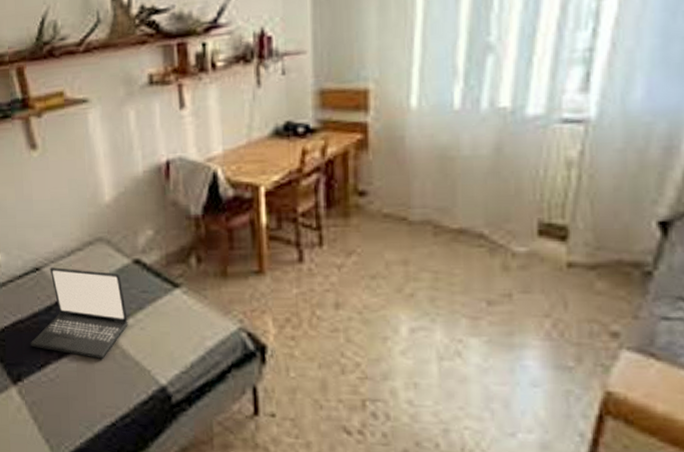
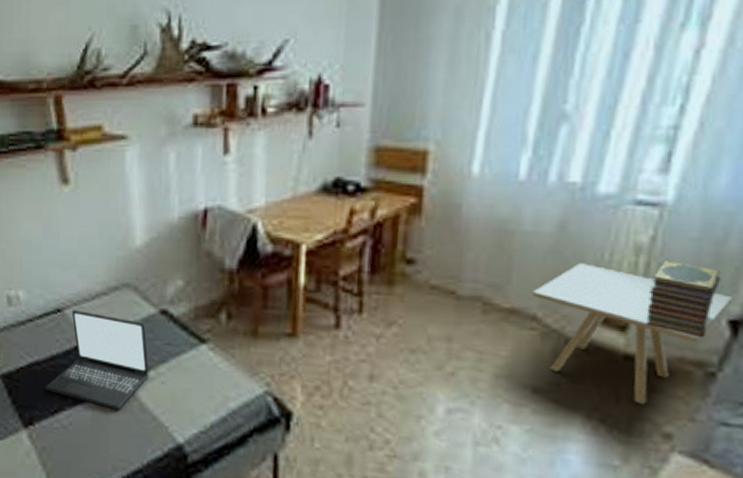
side table: none [478,181,658,308] -> present [533,263,732,405]
book stack: none [583,172,647,241] -> present [646,261,721,338]

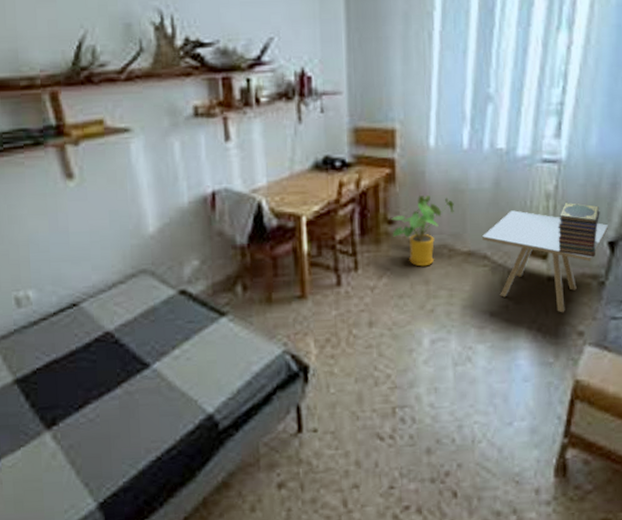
laptop: present [45,310,149,411] -> none [66,302,174,394]
house plant: none [411,233,498,320] -> present [391,195,454,267]

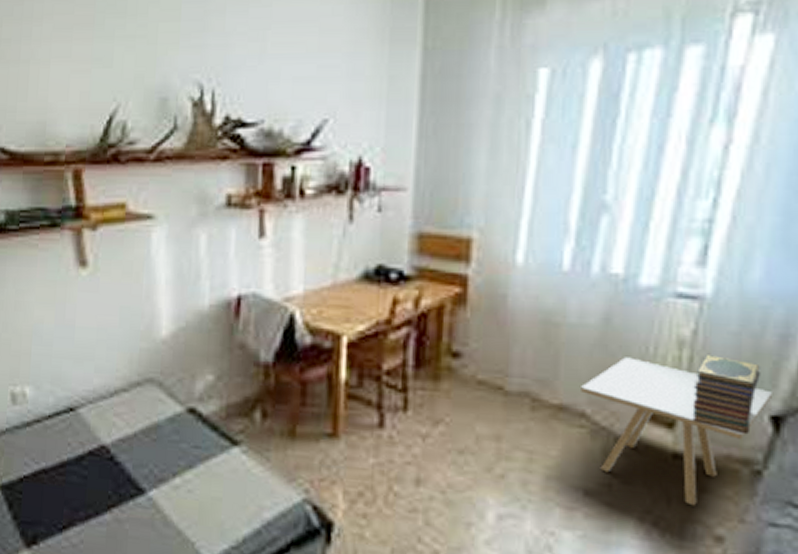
house plant: present [391,195,454,267] -> none [457,325,544,418]

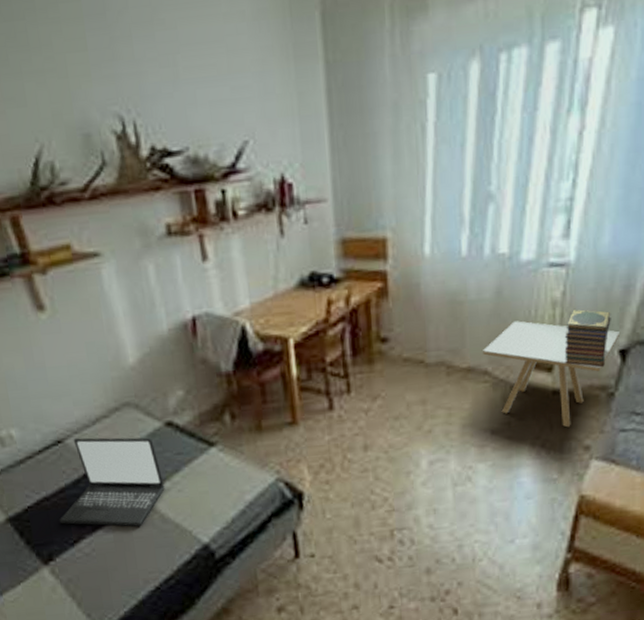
laptop: none [52,409,174,526] -> present [59,437,165,527]

